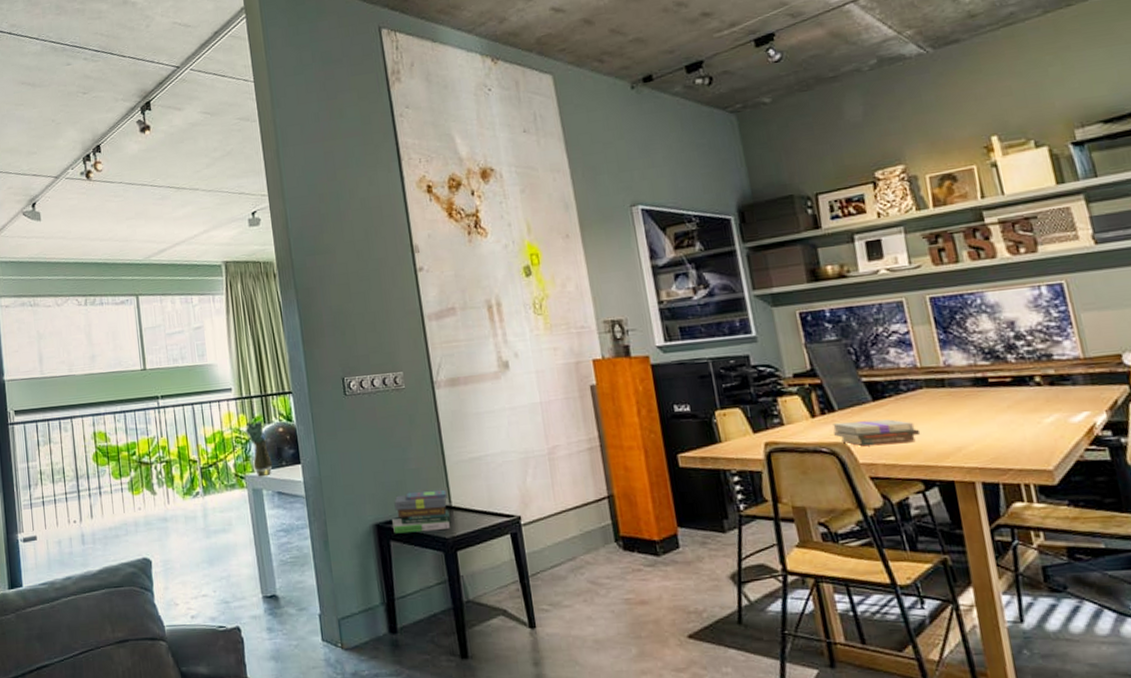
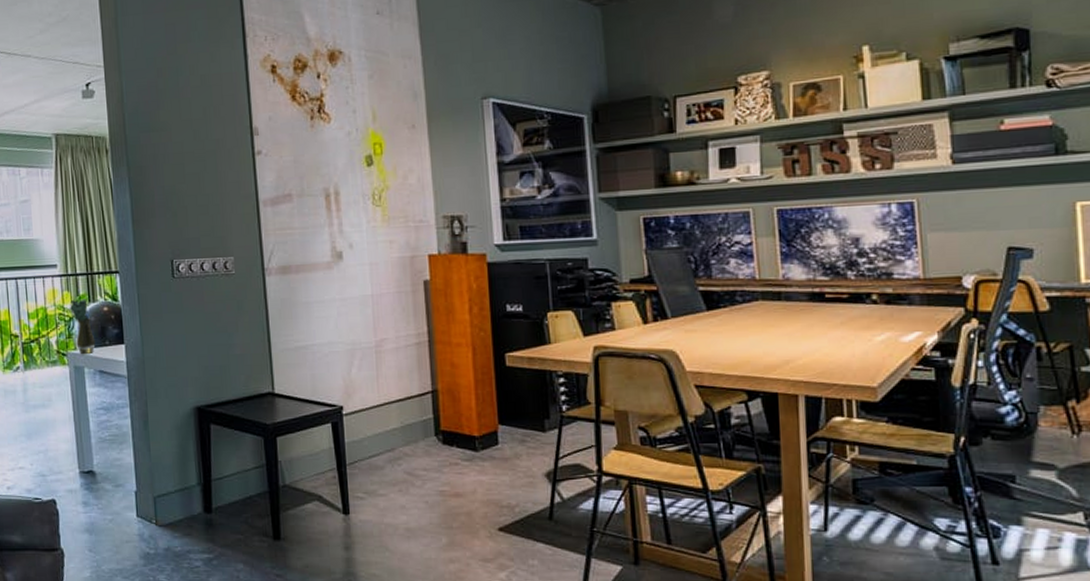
books: present [391,489,451,534] -> none [213,376,272,417]
books: present [833,419,921,447] -> none [664,329,751,355]

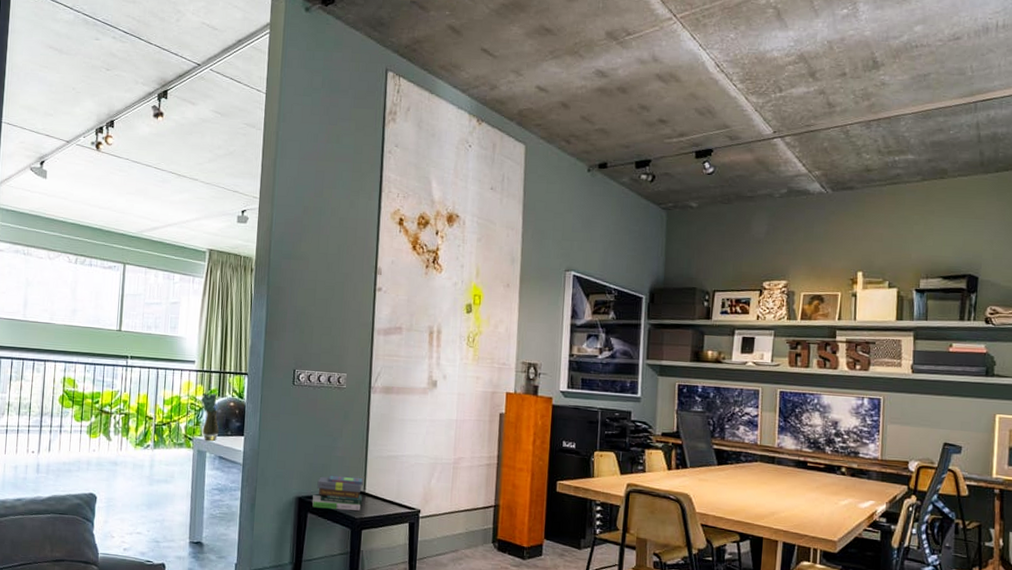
books: none [213,376,272,417] -> present [311,475,364,511]

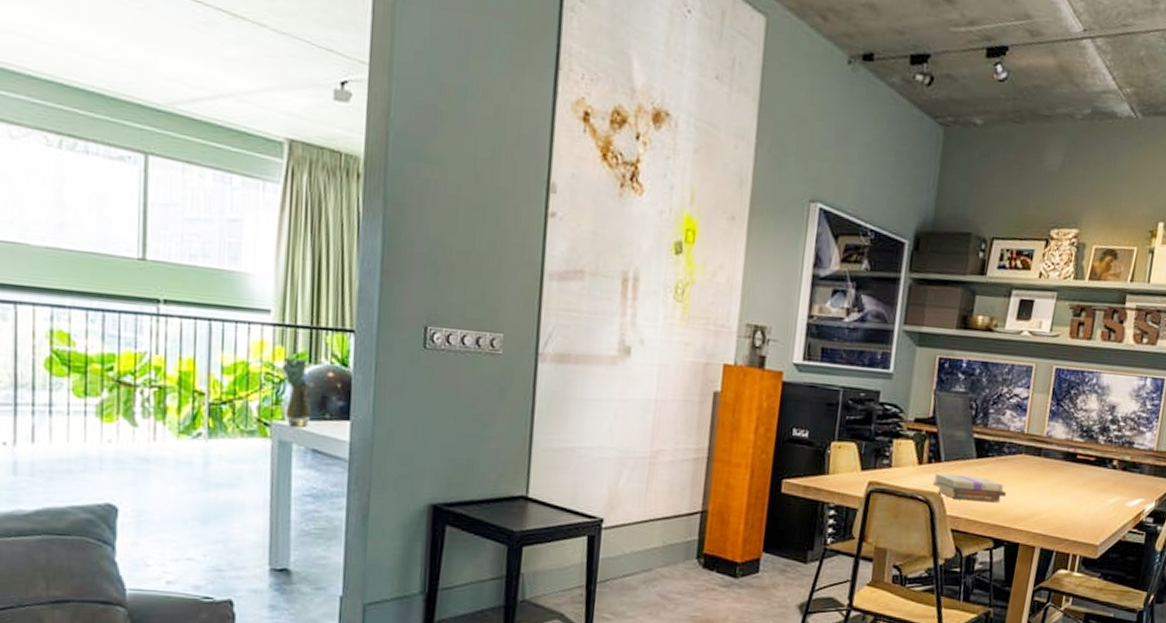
books: present [311,475,364,511] -> none [451,474,526,522]
books: none [682,478,748,503] -> present [933,474,1007,503]

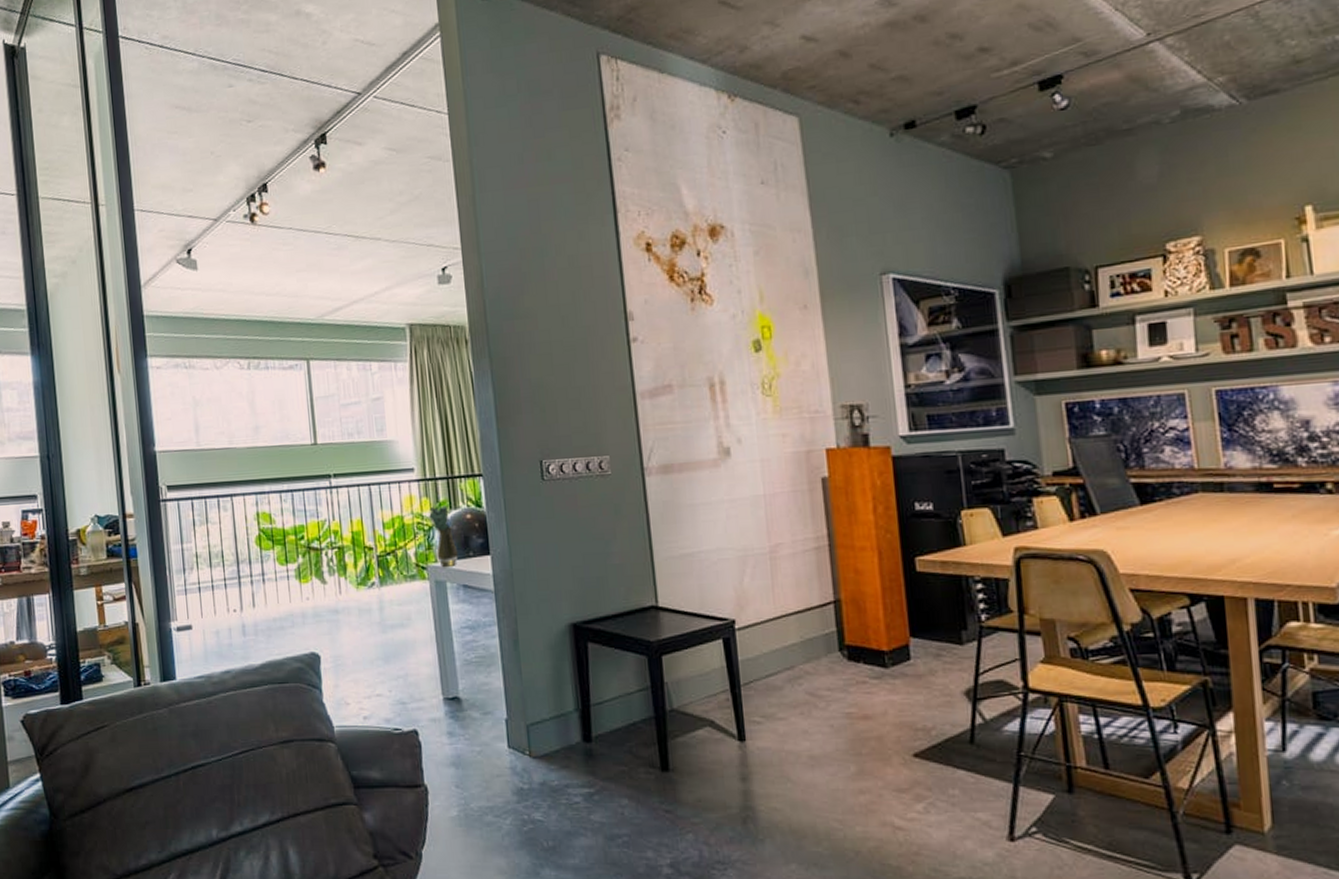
books: present [933,474,1007,503] -> none [1093,525,1192,555]

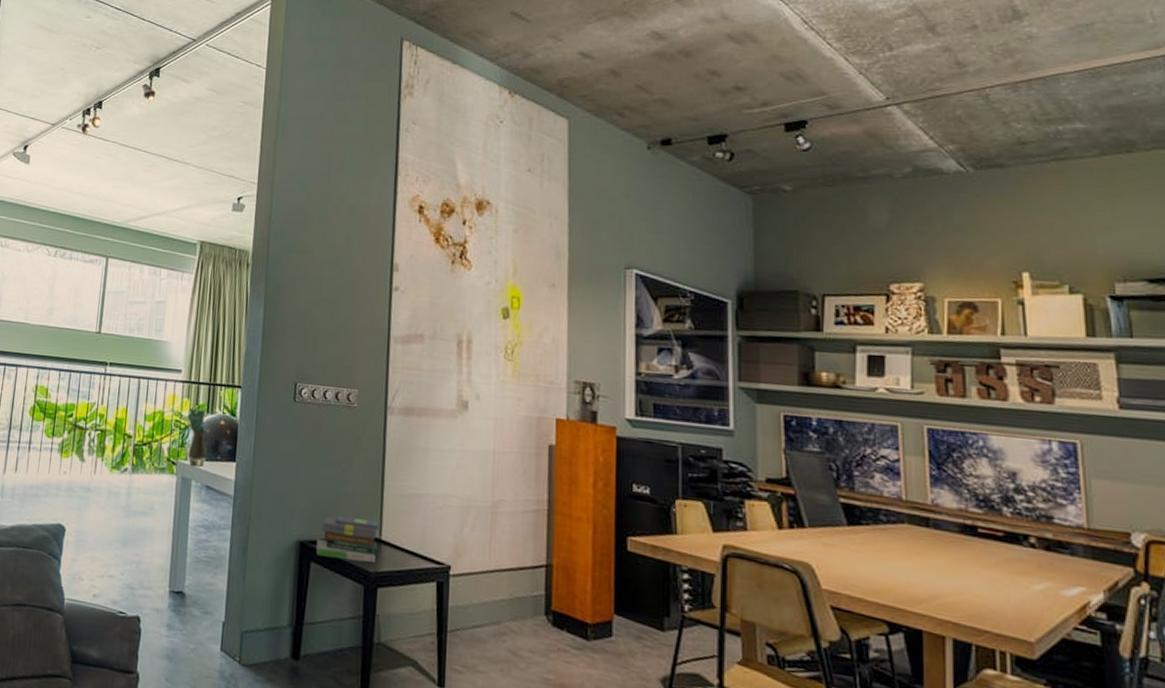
books: none [590,588,656,635] -> present [315,515,379,563]

